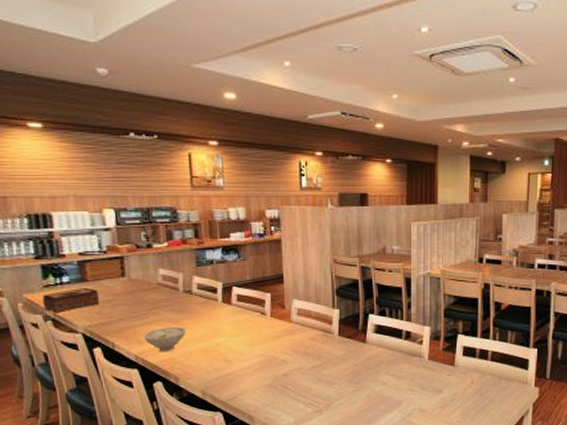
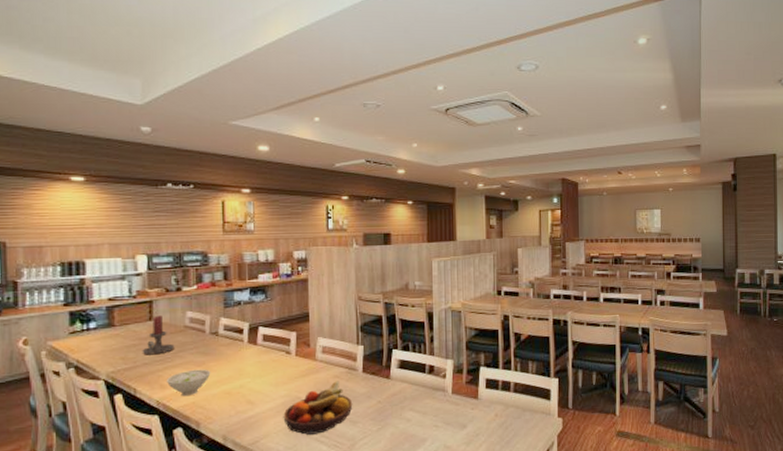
tissue box: present [42,288,100,313] -> none [66,333,125,360]
candle holder: none [117,272,149,311] -> present [142,315,175,355]
fruit bowl: none [260,343,329,393] -> present [283,381,353,435]

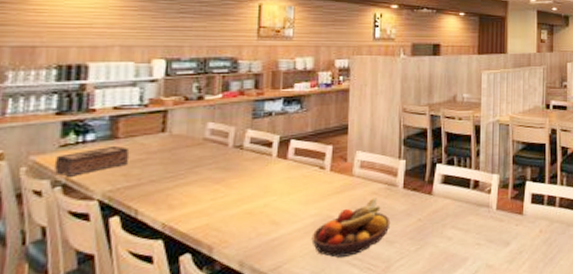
tissue box: none [66,333,125,360] -> present [53,146,130,177]
candle holder: present [142,315,175,355] -> none [149,126,190,171]
bowl: present [166,369,211,397] -> none [175,186,231,218]

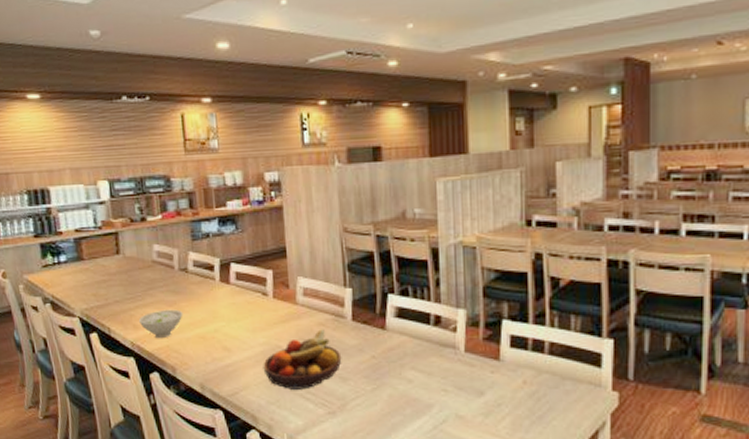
tissue box: present [53,146,130,177] -> none [41,268,96,295]
bowl: none [175,186,231,218] -> present [138,309,183,339]

